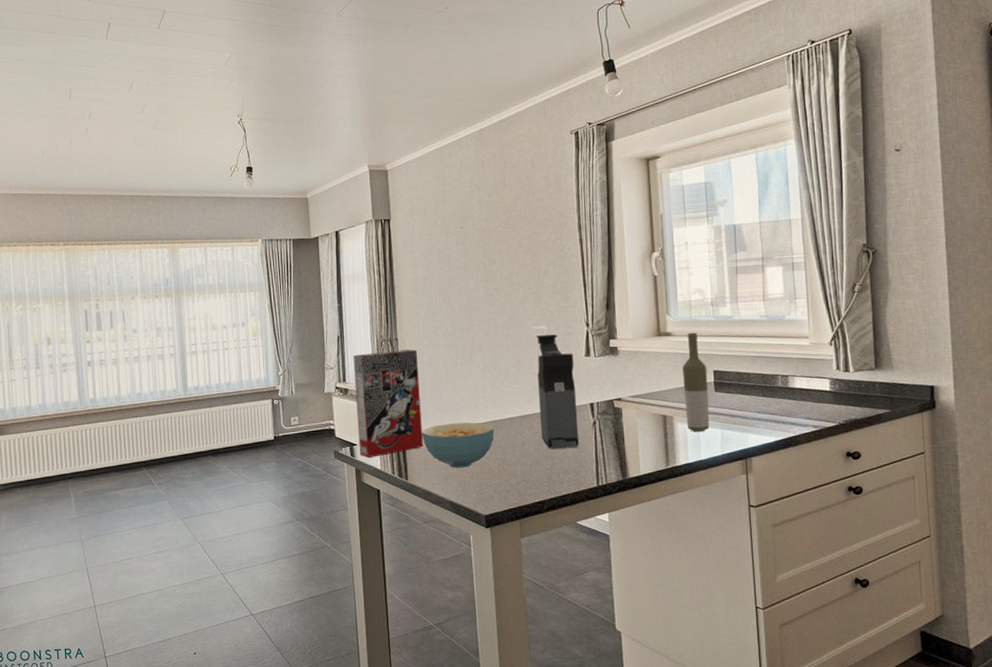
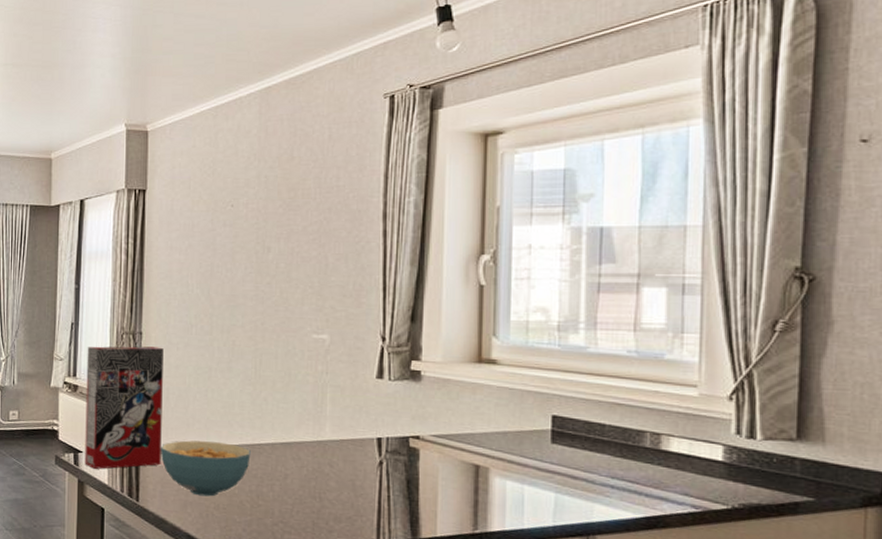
coffee maker: present [536,334,580,450] -> none [309,346,361,491]
bottle: present [682,333,710,432] -> none [507,363,543,493]

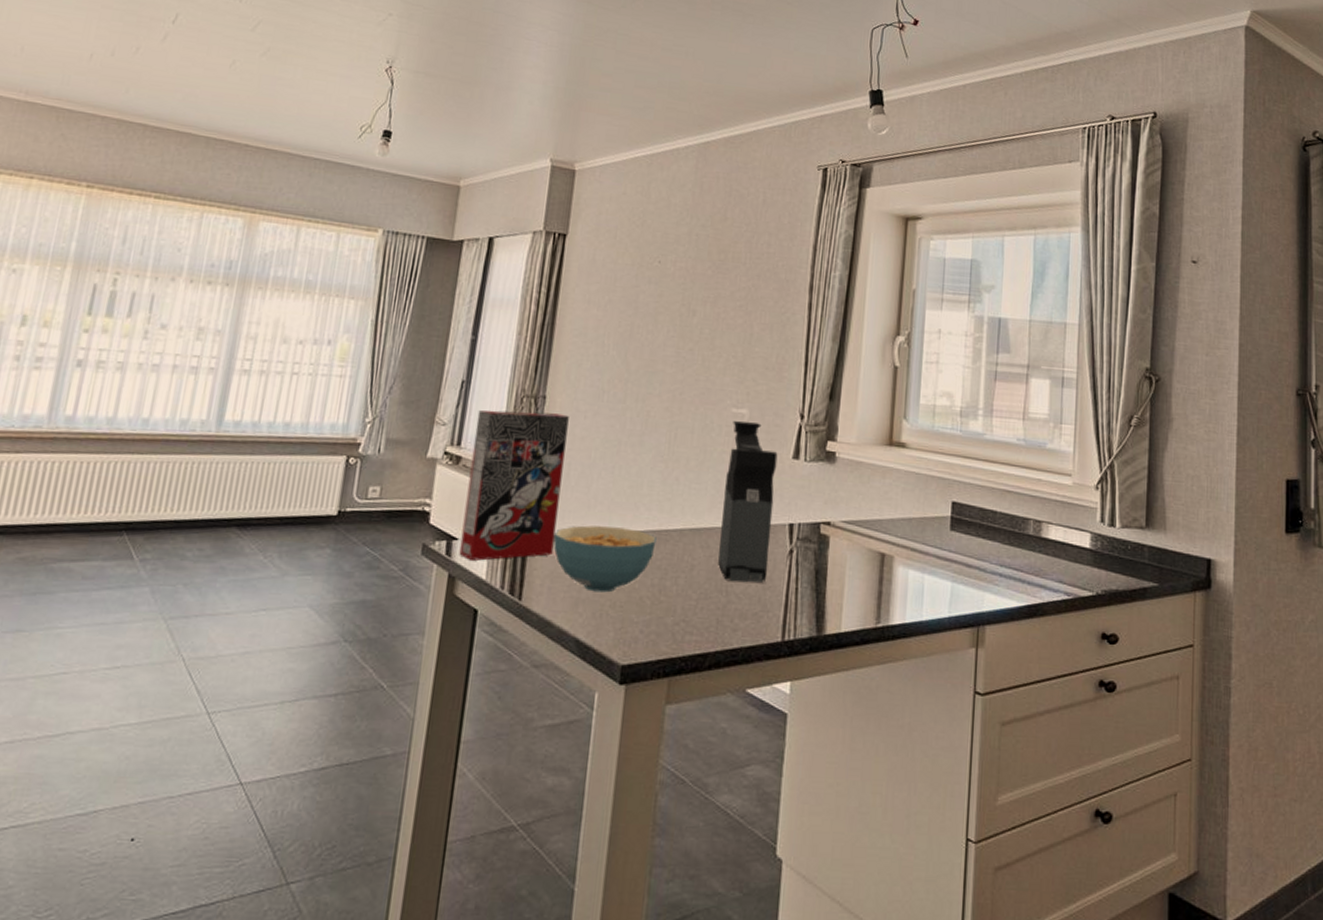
coffee maker: none [309,346,361,491] -> present [718,421,778,583]

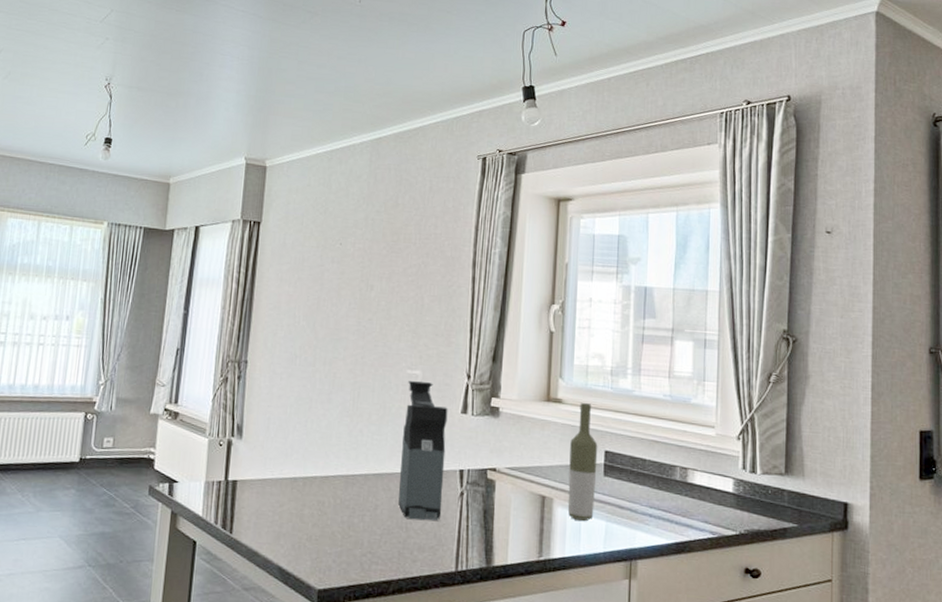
cereal box: present [459,410,569,561] -> none [179,373,267,500]
cereal bowl: present [553,525,657,593] -> none [257,470,345,528]
bottle: none [909,447,945,583] -> present [567,403,598,522]

